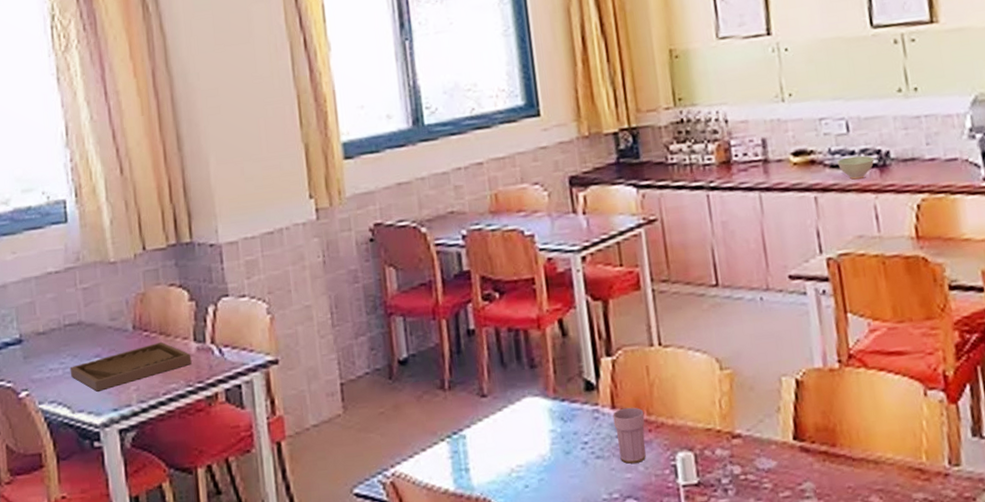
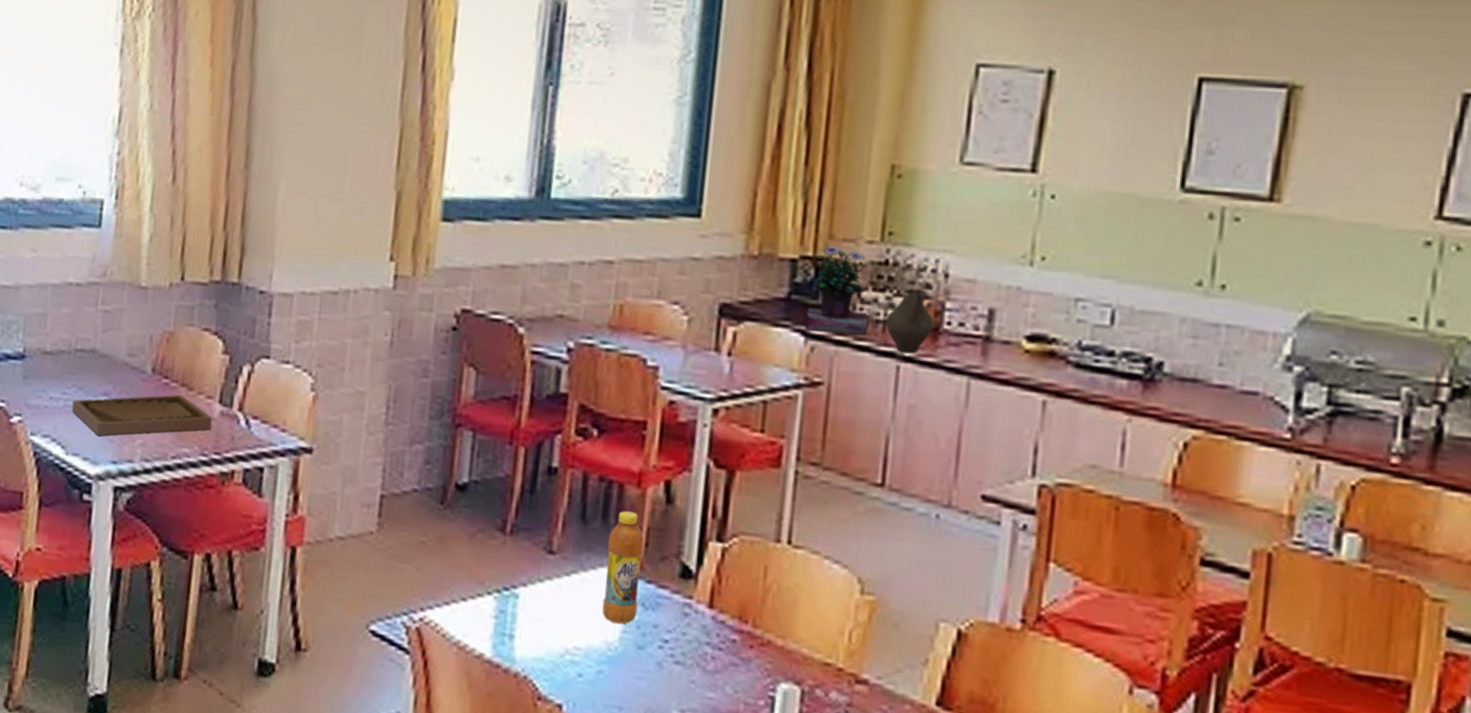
bottle: none [524,349,560,439] -> present [602,511,645,624]
cup: present [612,407,646,464] -> none [705,610,749,683]
potted flower: none [631,116,679,183] -> present [805,245,867,335]
jug: none [691,135,727,184] -> present [886,288,935,353]
bowl: present [837,155,875,180] -> none [1086,357,1140,391]

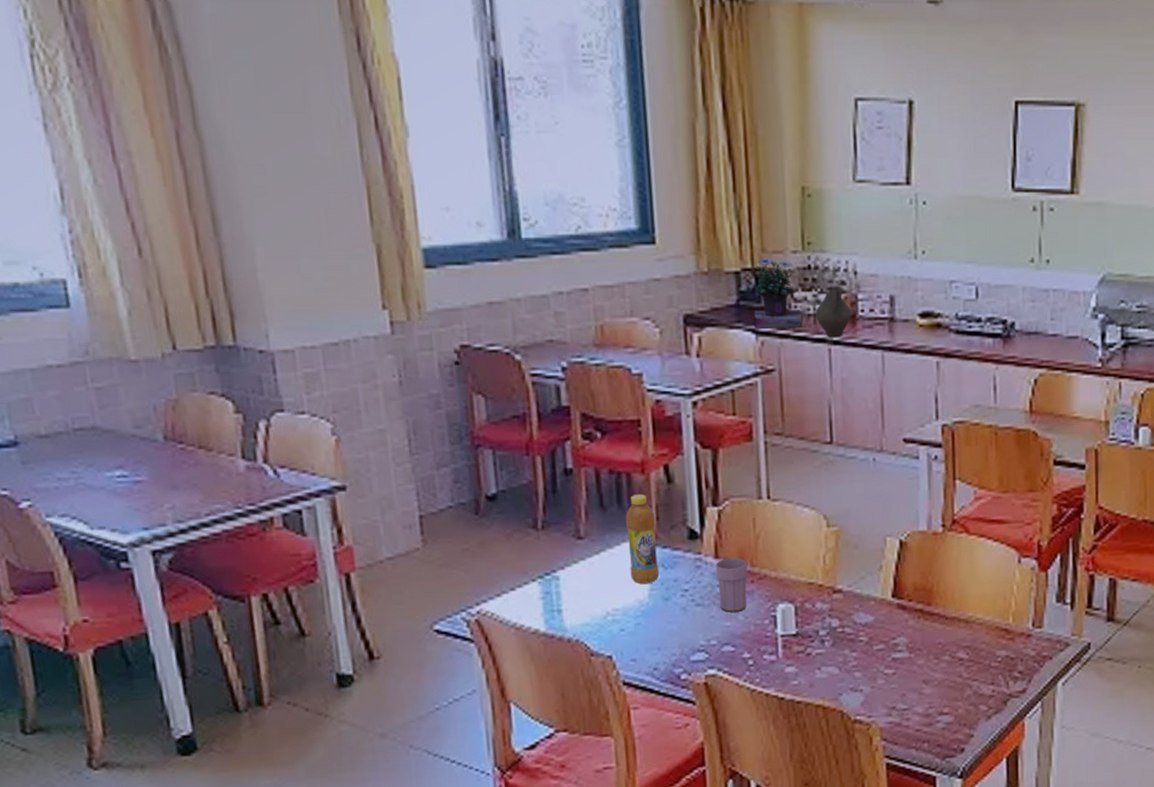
tray: present [71,394,213,437] -> none [84,456,240,507]
cup: none [705,610,749,683] -> present [715,558,748,612]

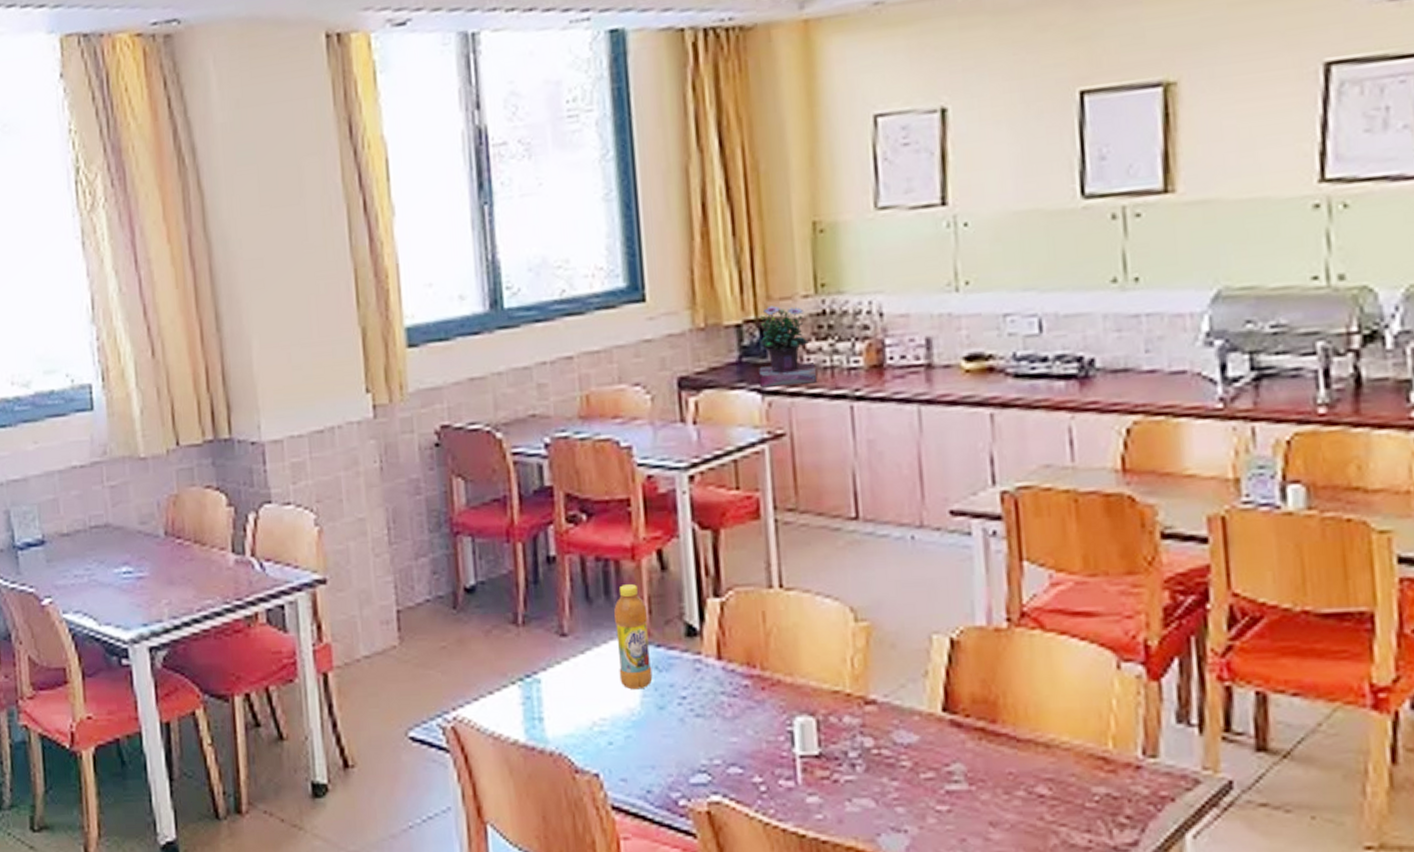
cup: present [715,558,748,612] -> none [718,659,758,726]
jug: present [816,286,852,337] -> none [833,331,879,392]

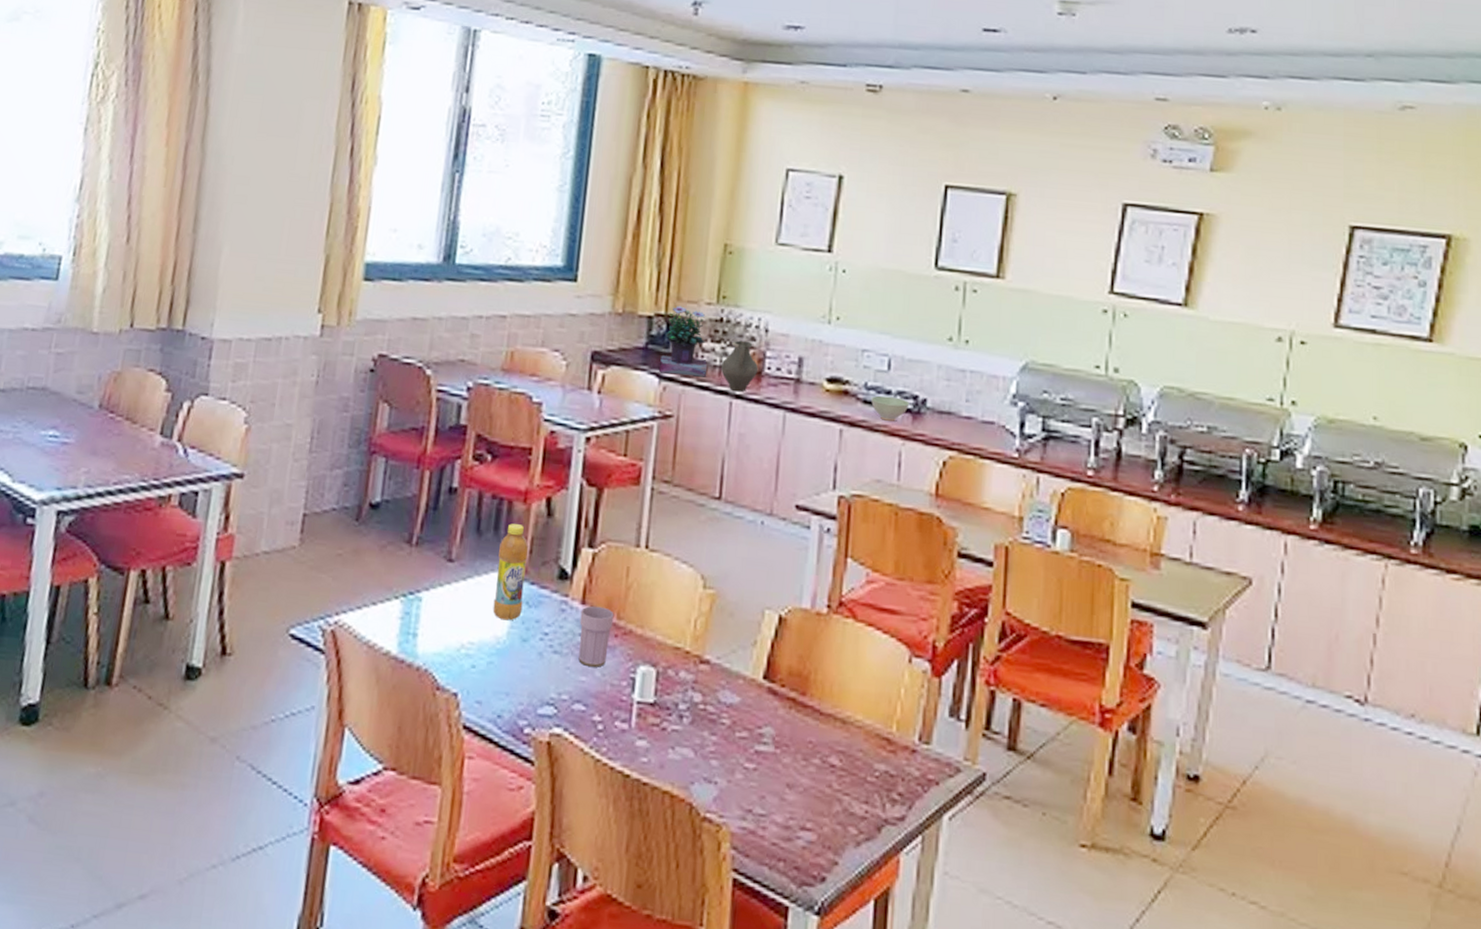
cup: none [718,659,758,726] -> present [578,605,614,667]
jug: none [833,331,879,392] -> present [721,340,759,391]
bowl: none [1024,363,1074,394] -> present [871,395,910,421]

